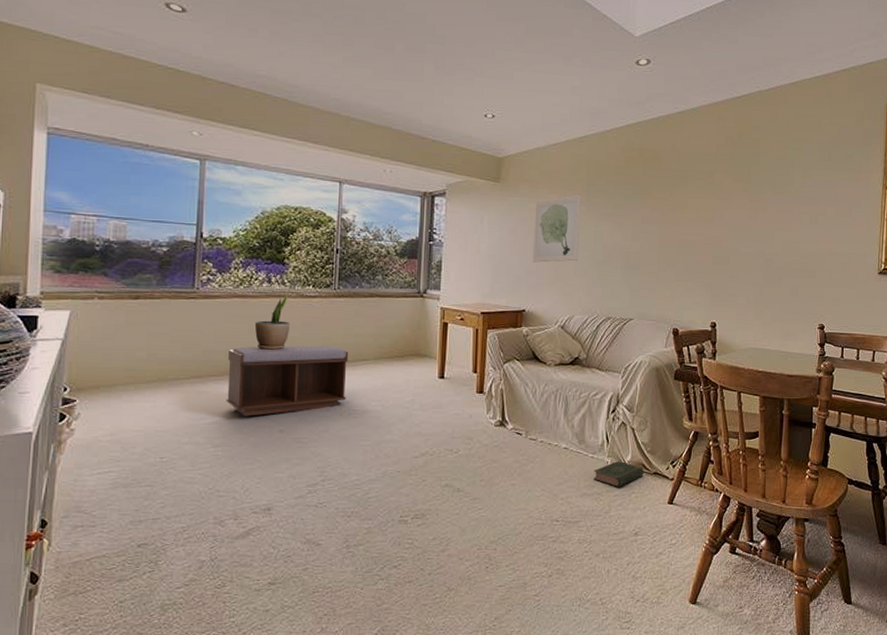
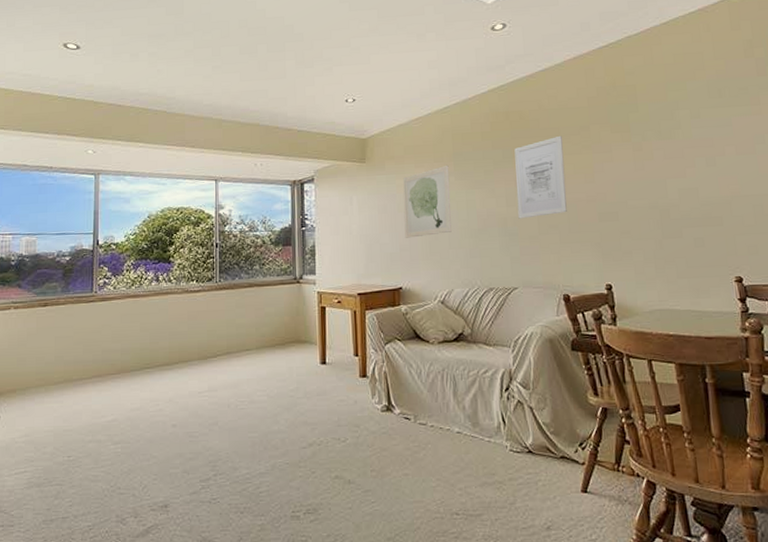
bench: present [226,345,349,417] -> none [123,338,233,413]
potted plant: present [254,295,291,350] -> none [146,292,178,346]
book: present [593,461,644,487] -> none [492,445,549,474]
wall art: none [641,178,689,255] -> present [514,135,567,219]

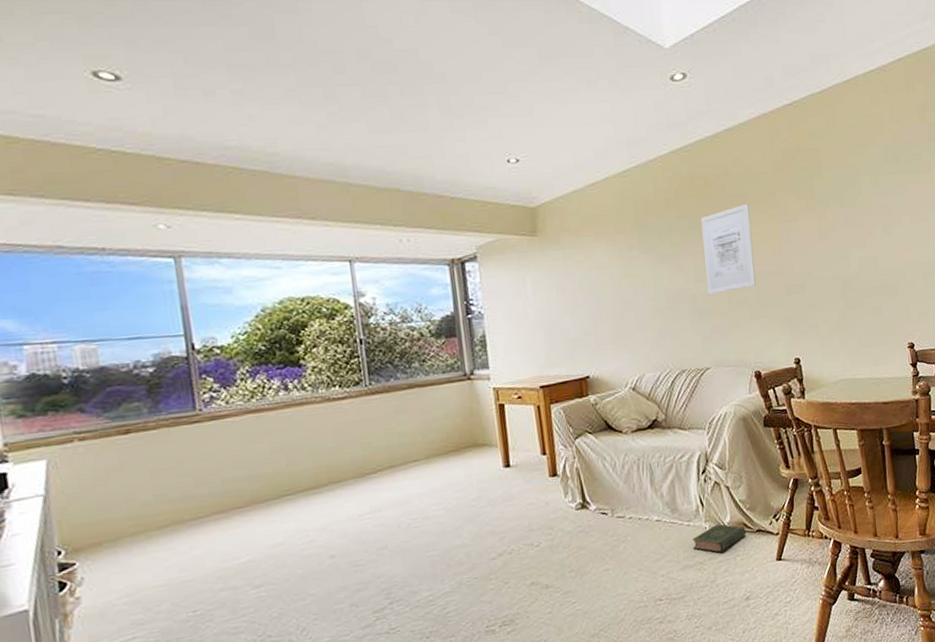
wall art: present [403,165,452,238] -> none [582,237,639,322]
book: none [492,445,549,474] -> present [692,524,746,553]

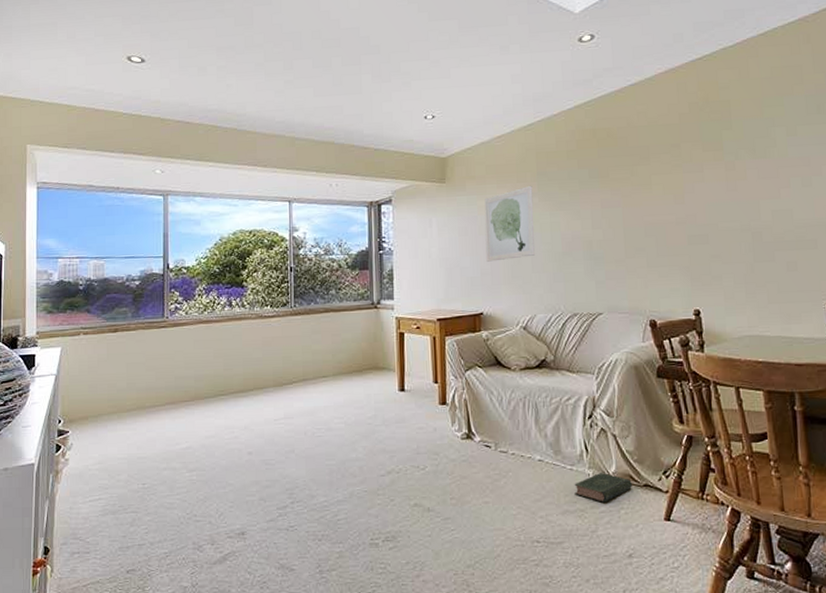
wall art: none [582,237,639,322] -> present [484,185,535,262]
wall art: present [701,203,756,295] -> none [601,154,655,242]

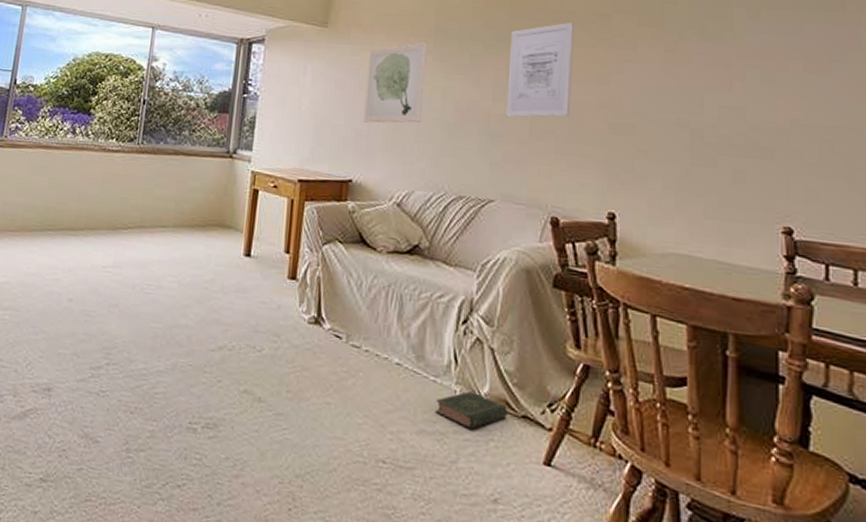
wall art: none [601,154,655,242] -> present [506,22,574,118]

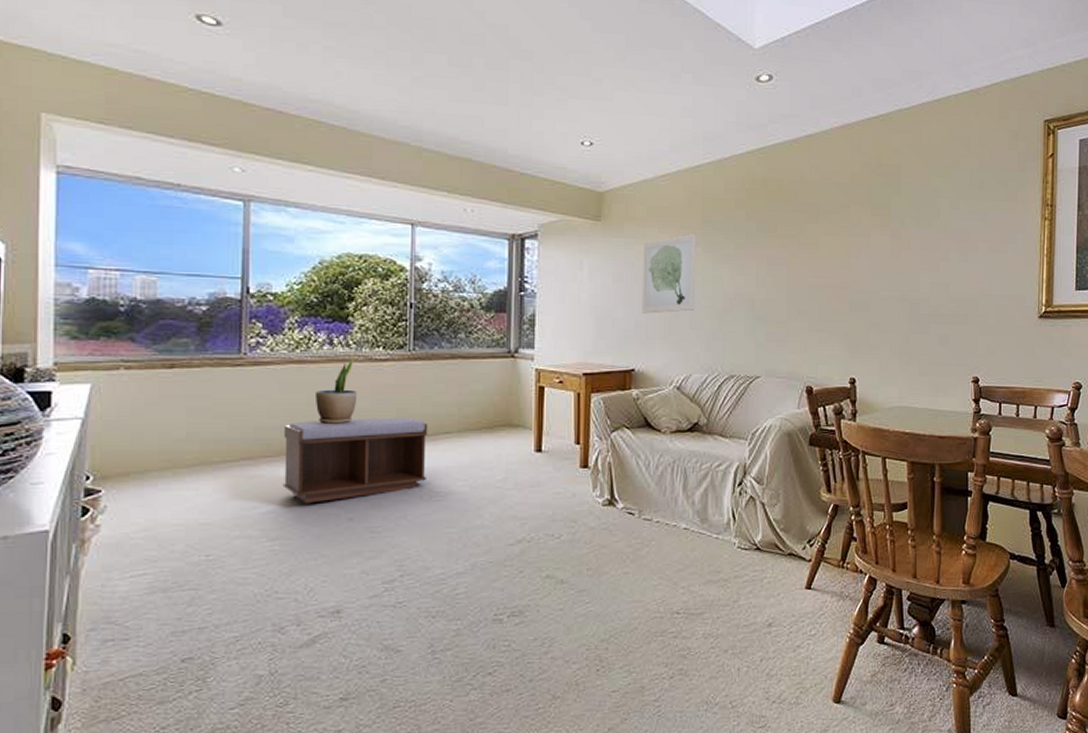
bench: none [19,201,147,280] -> present [283,418,428,504]
potted plant: none [54,148,91,208] -> present [314,359,358,424]
book: present [435,391,507,429] -> none [719,542,777,572]
wall art: present [506,22,574,118] -> none [767,212,821,302]

